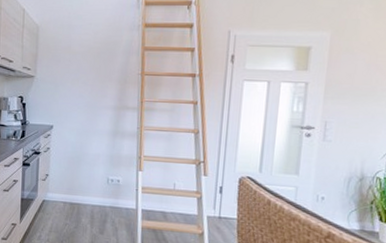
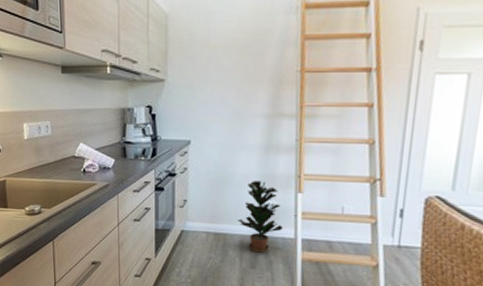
potted plant: none [90,160,127,221] -> present [238,181,284,253]

